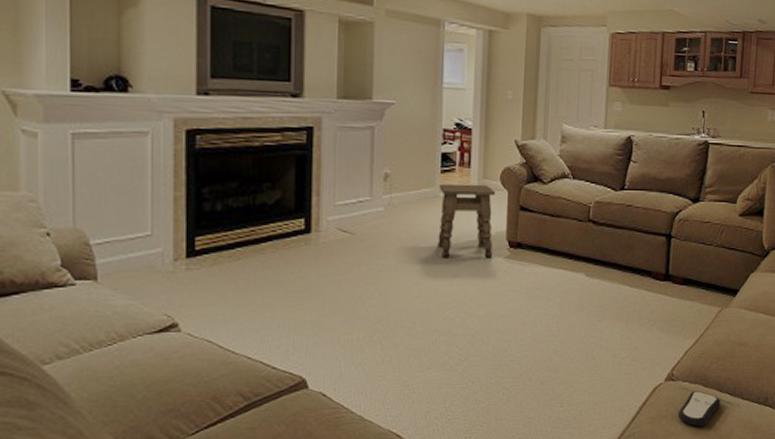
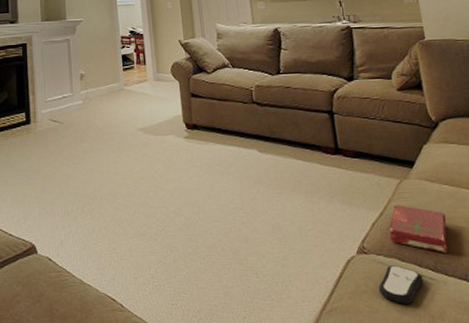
side table: present [438,183,496,259] -> none [122,77,174,141]
book: none [699,333,754,378] -> present [388,205,448,253]

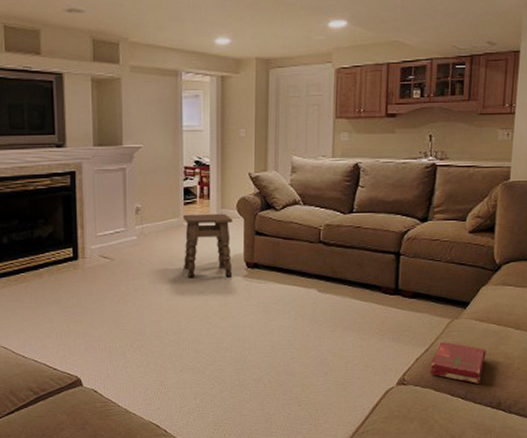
side table: none [122,77,174,141] -> present [182,213,233,279]
remote control: present [378,265,424,304] -> none [409,395,452,427]

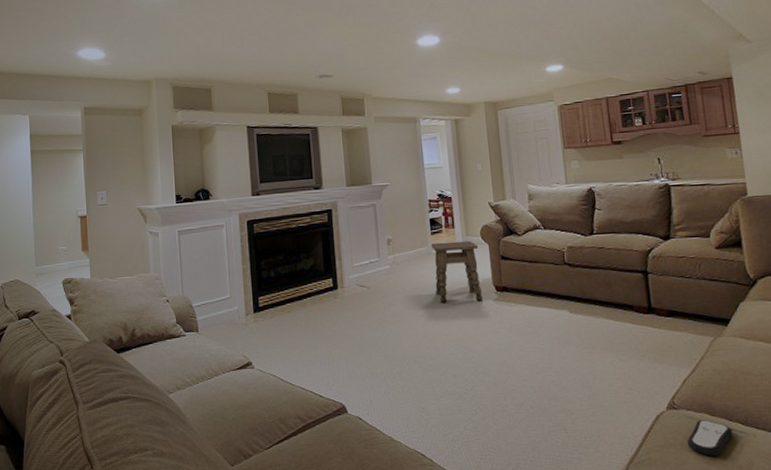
remote control: none [409,395,452,427] -> present [687,420,733,456]
book: present [430,342,486,384] -> none [700,362,760,407]

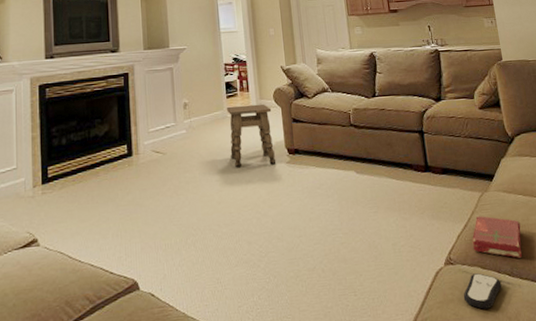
book: none [700,362,760,407] -> present [472,216,522,258]

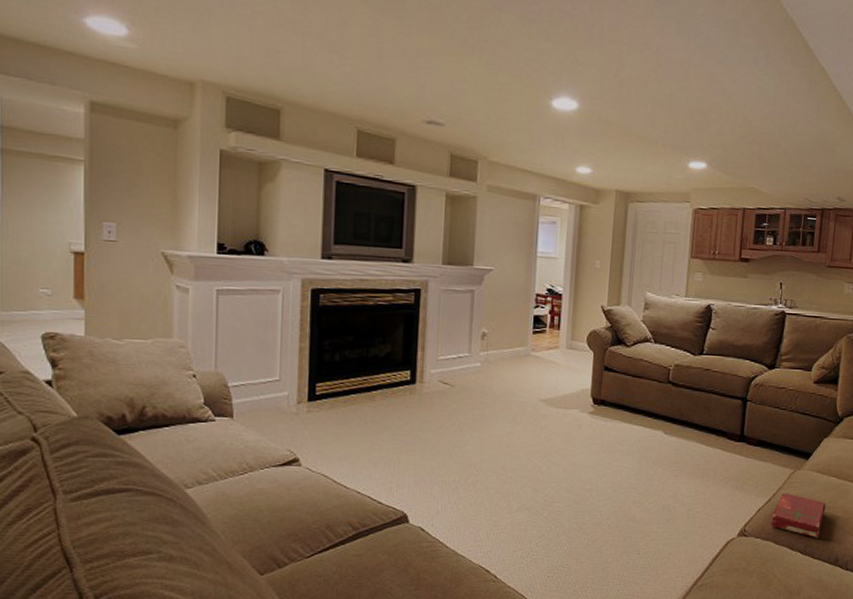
side table: present [226,104,277,168] -> none [528,343,583,413]
remote control: present [463,273,502,310] -> none [749,548,792,582]

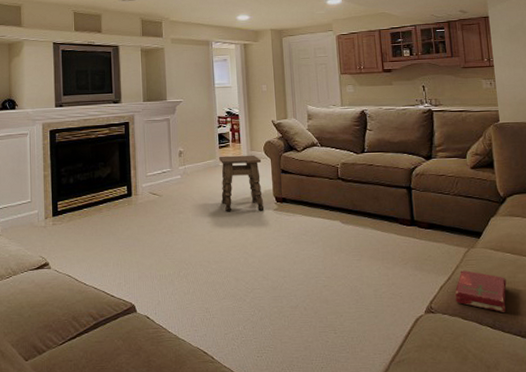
side table: none [528,343,583,413] -> present [218,155,265,212]

